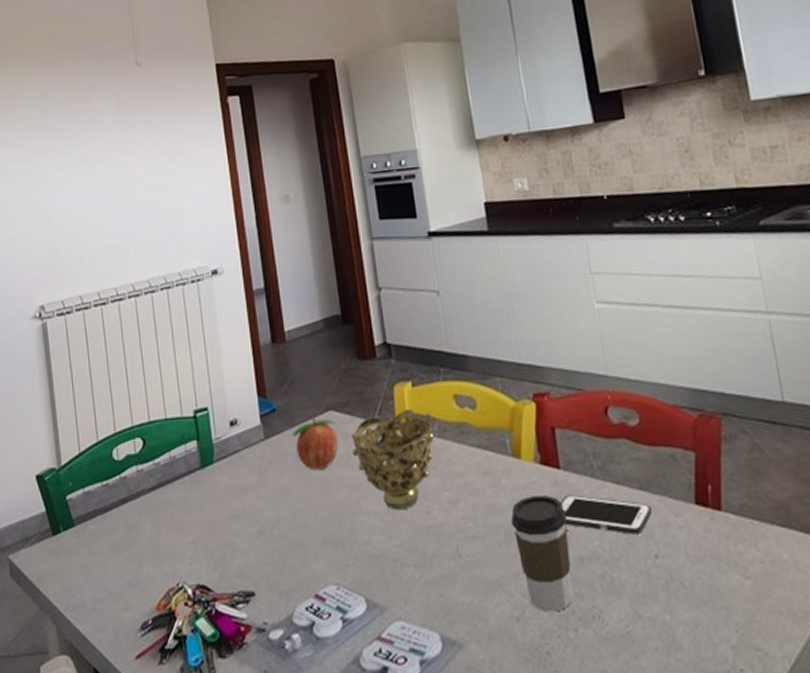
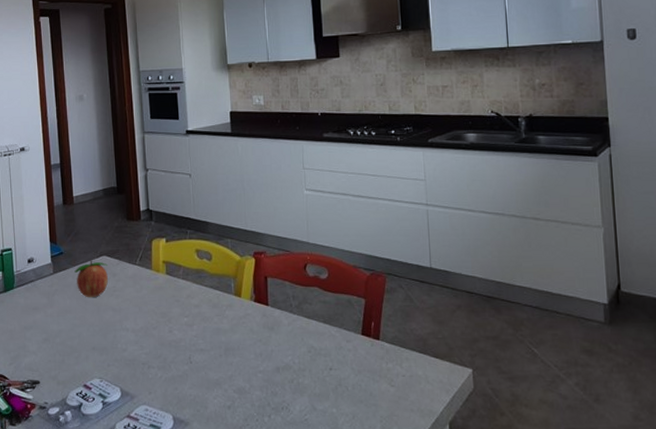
decorative bowl: present [350,410,435,511] -> none [118,258,180,329]
coffee cup: present [511,495,573,612] -> none [230,324,271,404]
cell phone: present [560,494,652,535] -> none [266,324,330,353]

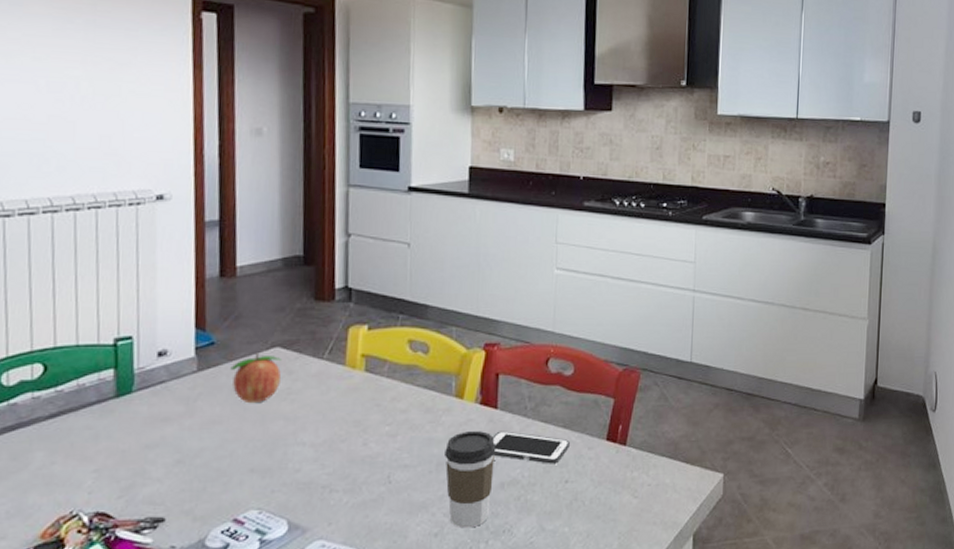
coffee cup: none [230,324,271,404] -> present [445,431,497,529]
cell phone: none [266,324,330,353] -> present [492,431,570,464]

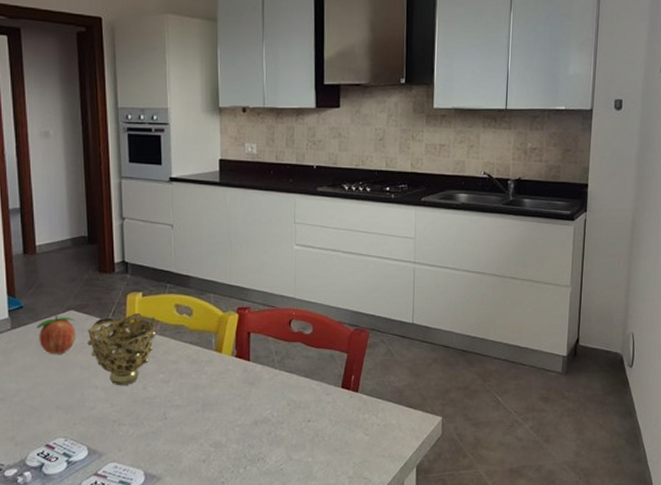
decorative bowl: none [294,351,384,442] -> present [87,313,157,386]
coffee cup: present [445,431,497,529] -> none [209,379,250,456]
cell phone: present [492,431,570,464] -> none [247,379,311,407]

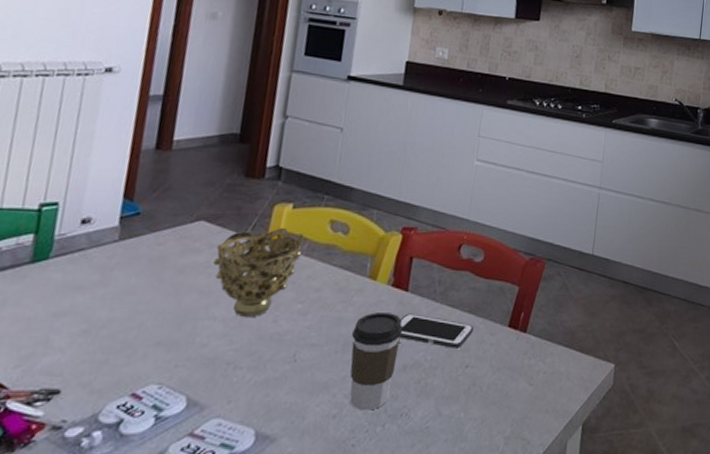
fruit: present [36,315,75,355] -> none [151,225,204,276]
coffee cup: none [209,379,250,456] -> present [349,313,404,411]
cell phone: none [247,379,311,407] -> present [399,313,474,348]

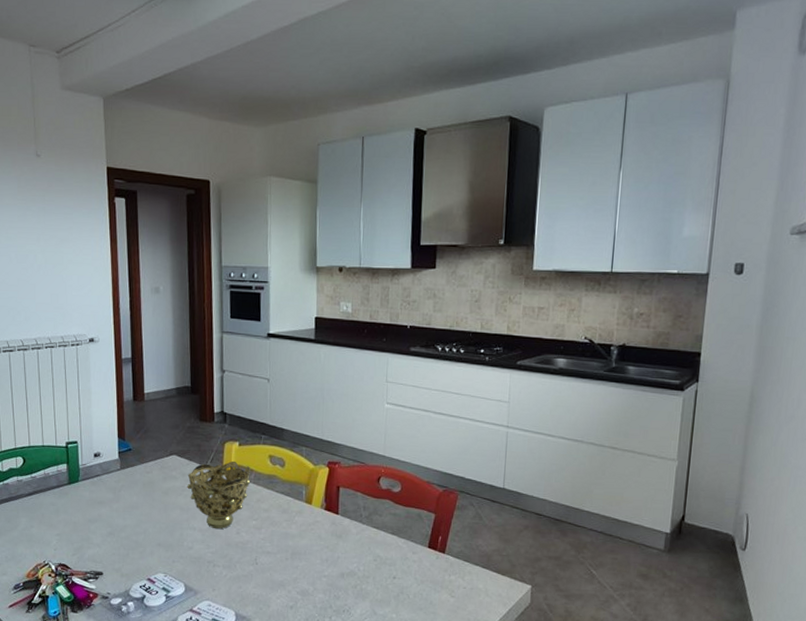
coffee cup: present [349,313,404,411] -> none [298,530,338,606]
cell phone: present [399,313,474,348] -> none [334,532,397,563]

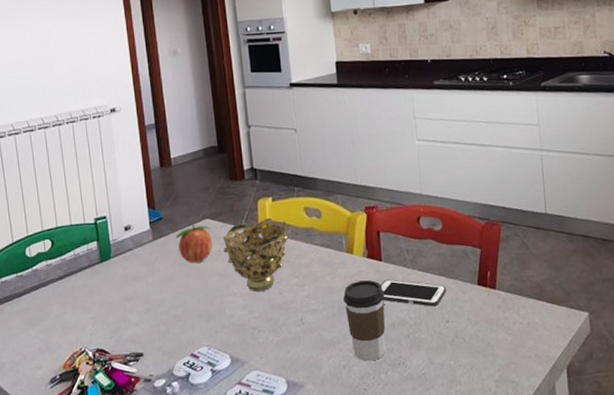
fruit: none [142,458,177,496] -> present [176,224,212,264]
coffee cup: none [298,530,338,606] -> present [343,280,386,362]
cell phone: none [334,532,397,563] -> present [380,279,446,307]

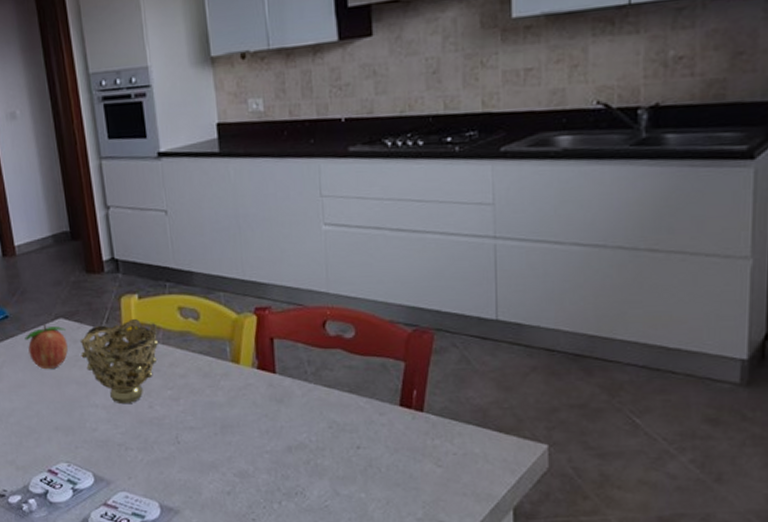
coffee cup: present [343,280,386,362] -> none [227,395,280,489]
cell phone: present [380,279,446,307] -> none [274,395,358,429]

